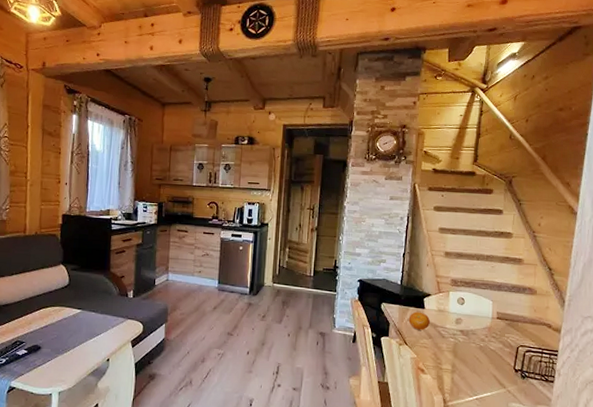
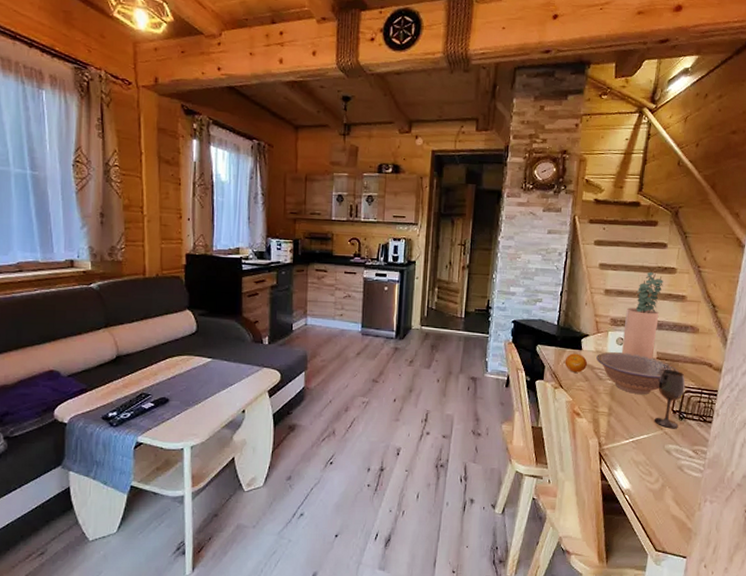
bowl: none [439,311,519,354] -> present [596,352,678,395]
vase: none [462,232,500,318] -> present [621,268,663,359]
wine glass: none [496,328,526,387] -> present [654,369,686,428]

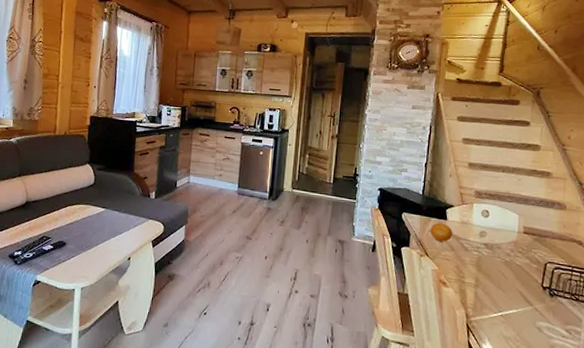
bowl: present [596,352,678,395] -> none [462,223,547,269]
vase: present [621,268,663,359] -> none [487,144,527,233]
wine glass: present [654,369,686,428] -> none [523,243,555,305]

